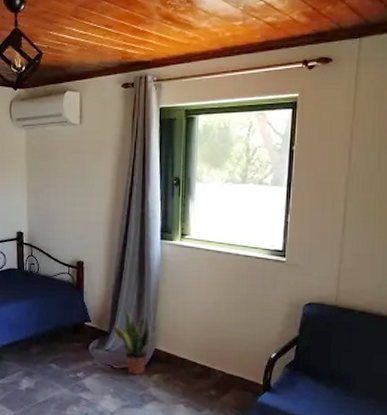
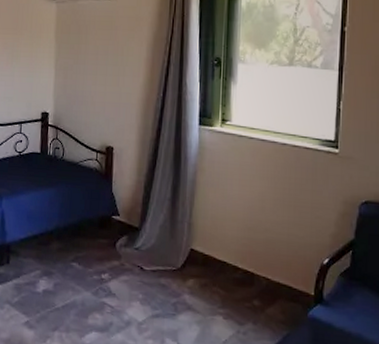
potted plant: present [113,308,160,376] -> none [144,201,197,280]

